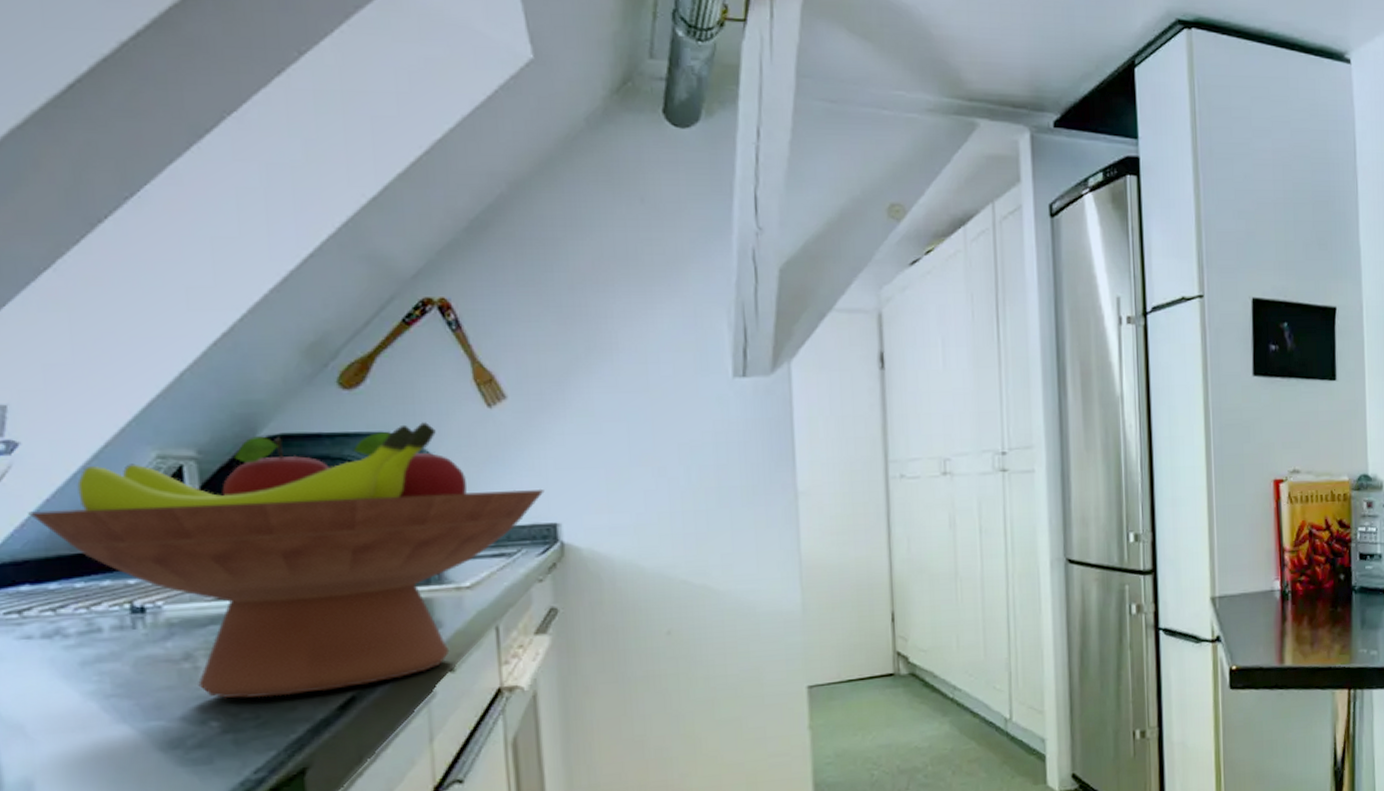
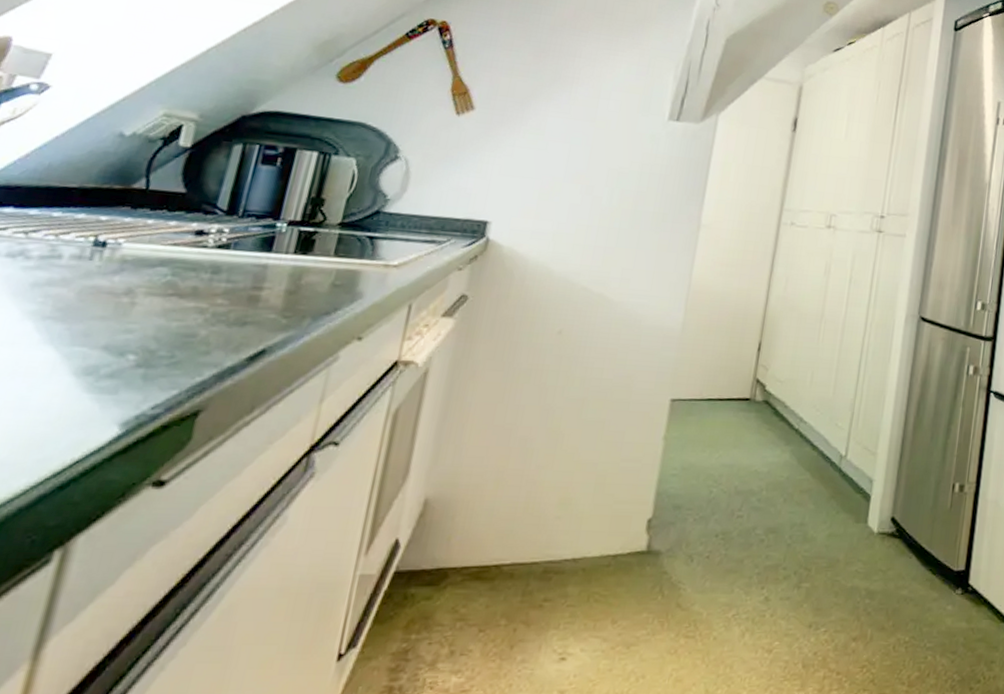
fruit bowl: present [28,422,545,698] -> none [36,110,485,341]

